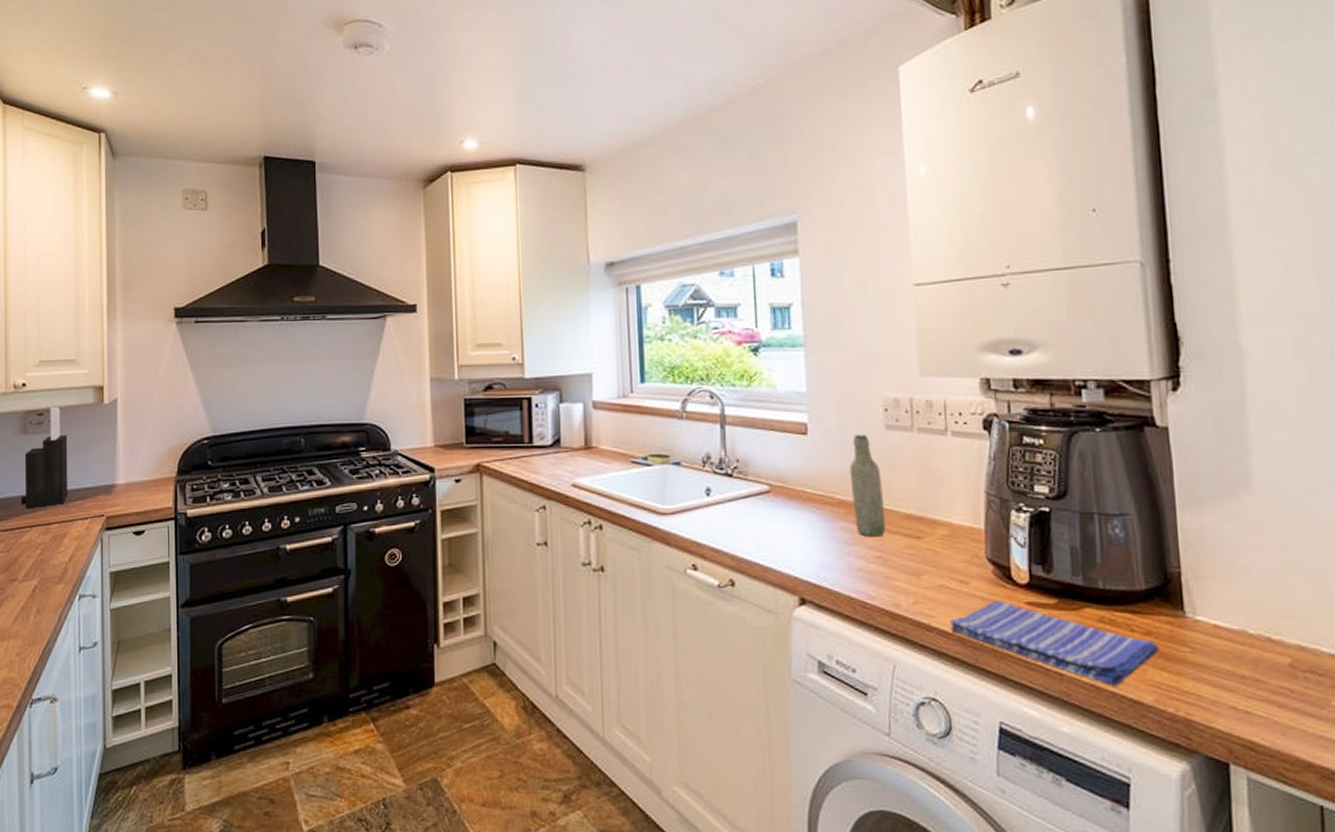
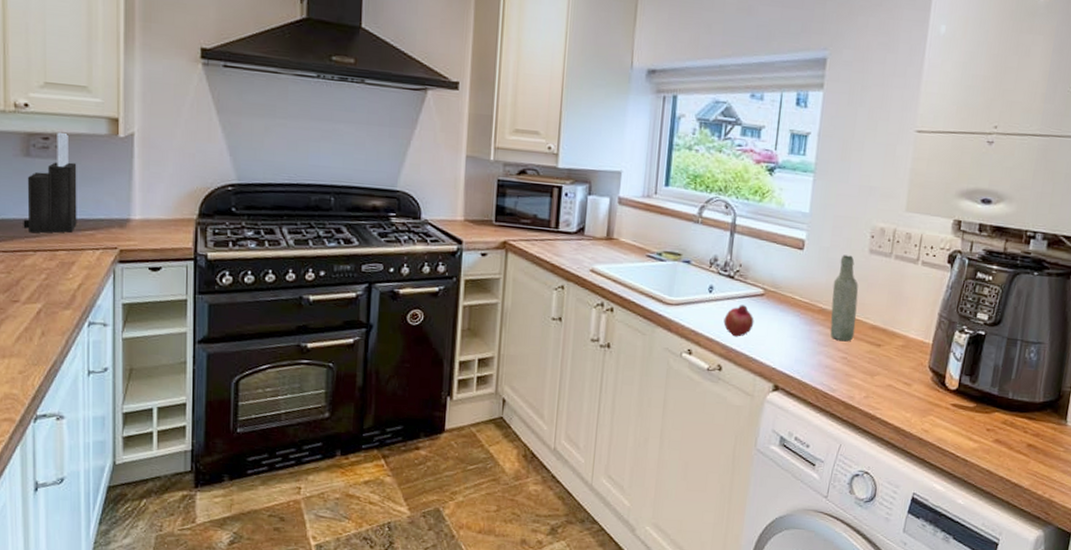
fruit: none [728,506,764,544] -> present [723,305,754,337]
dish towel: present [949,600,1160,687] -> none [889,400,1043,473]

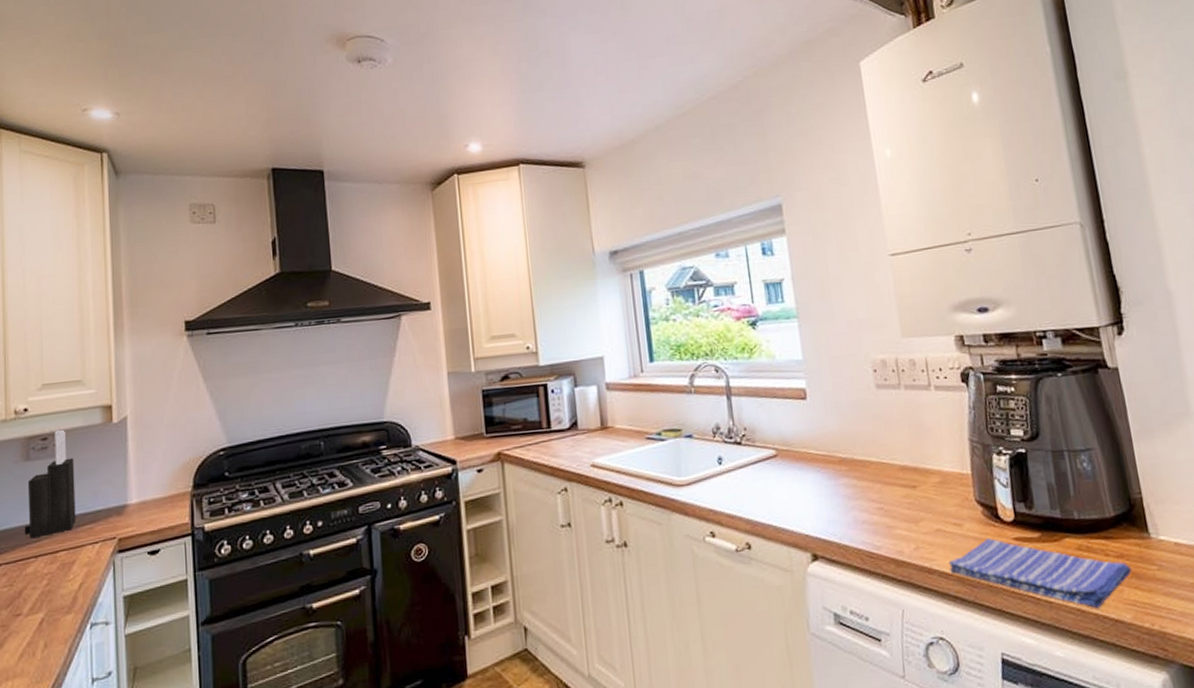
fruit: present [723,305,754,337] -> none [741,471,774,508]
bottle: present [830,255,859,342] -> none [846,395,885,491]
dish towel: none [889,400,1043,473] -> present [948,538,1132,609]

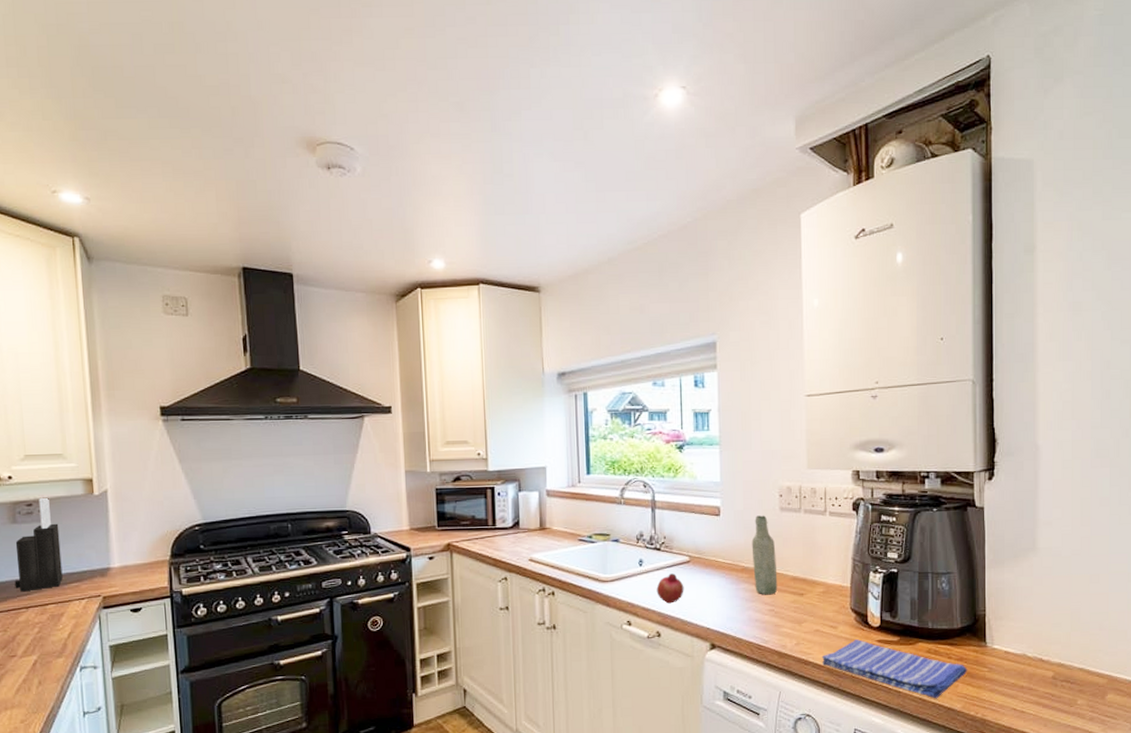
fruit: none [741,471,774,508] -> present [656,573,684,604]
bottle: none [846,395,885,491] -> present [751,515,778,595]

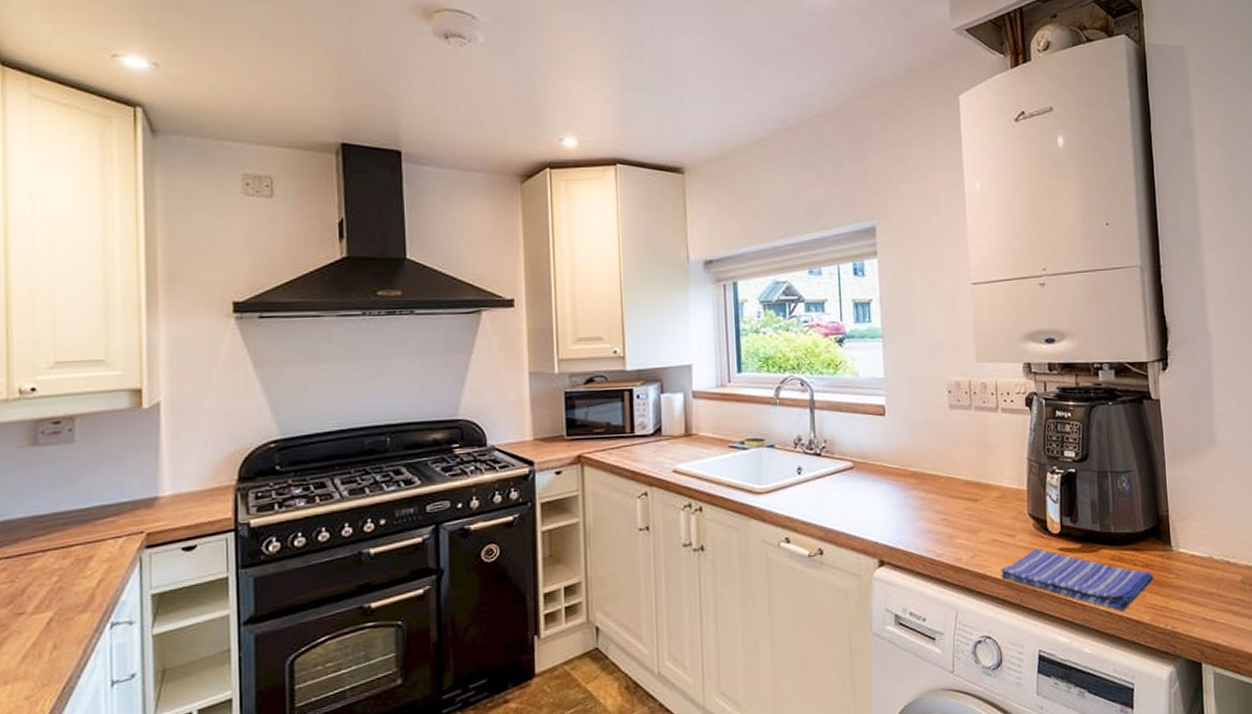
knife block: present [14,496,63,592] -> none [30,411,95,531]
fruit: present [656,573,684,604] -> none [817,481,848,516]
bottle: present [751,515,778,595] -> none [920,414,950,503]

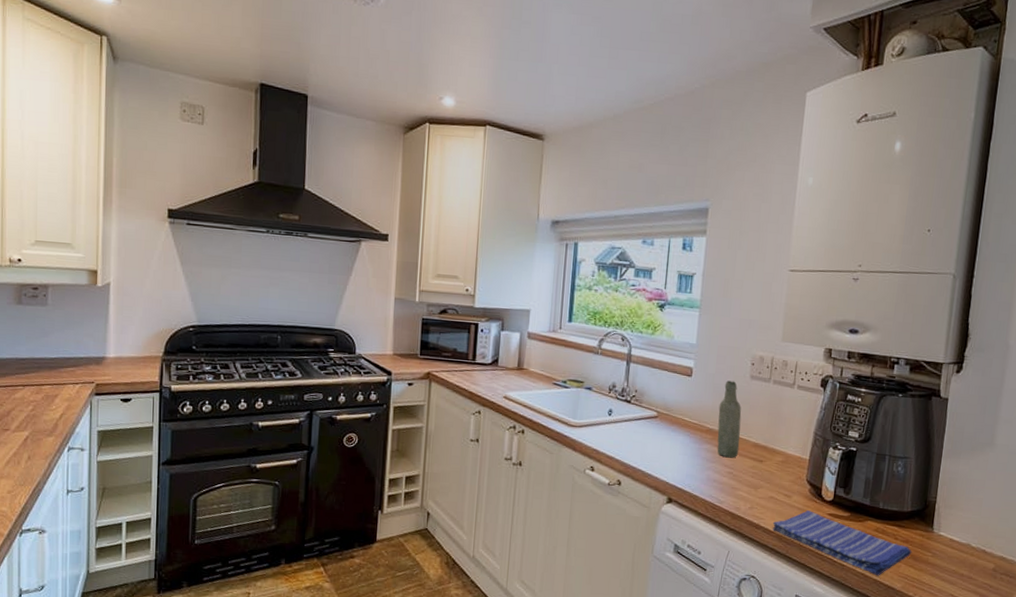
bottle: none [920,414,950,503] -> present [717,380,742,458]

